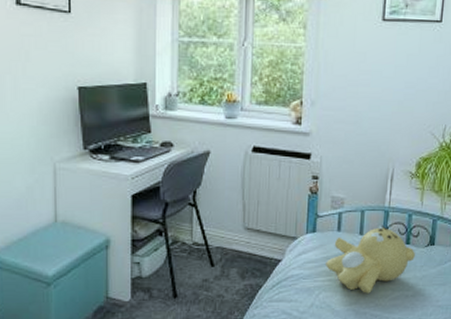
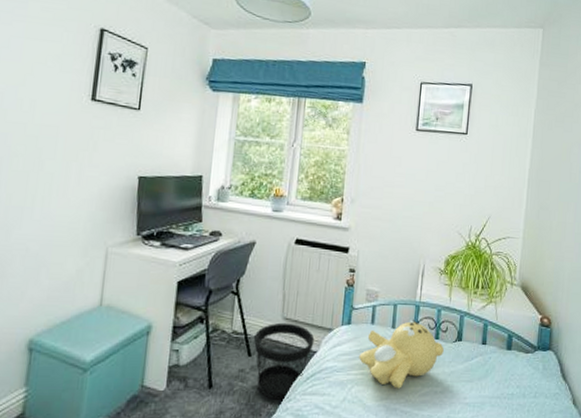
wastebasket: none [216,232,279,307] -> present [254,322,315,400]

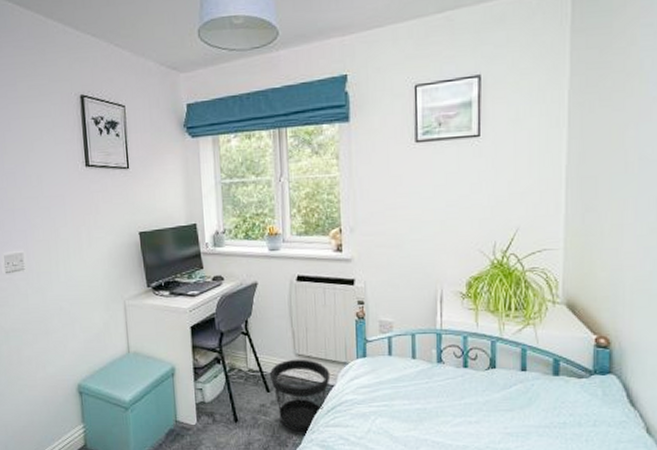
teddy bear: present [359,320,444,389] -> none [379,349,475,419]

